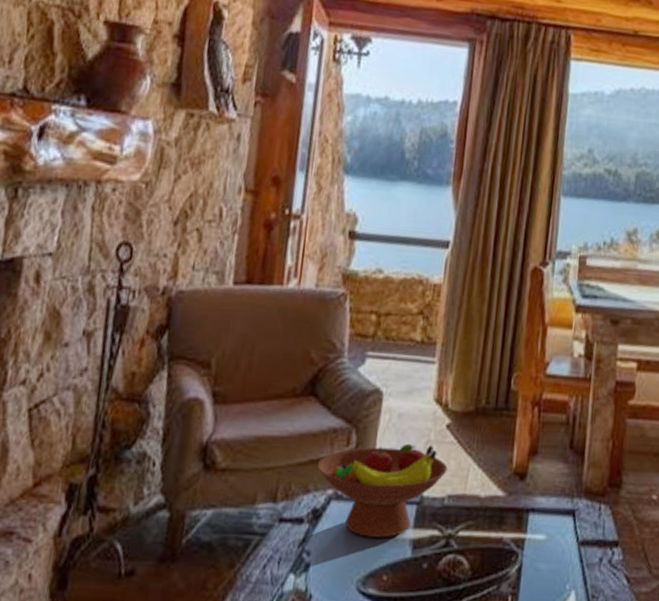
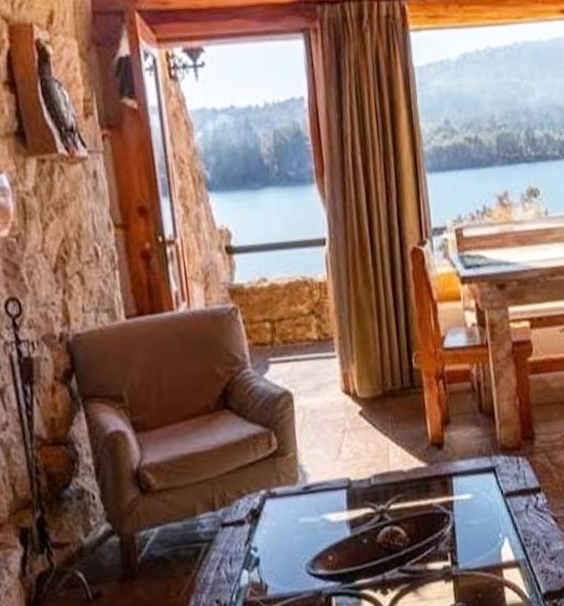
fruit bowl: present [317,443,448,538] -> none [245,433,368,526]

